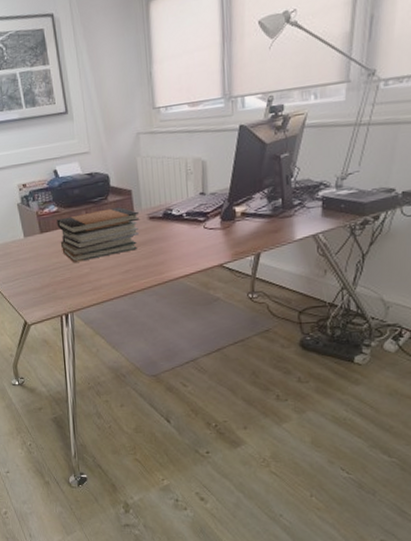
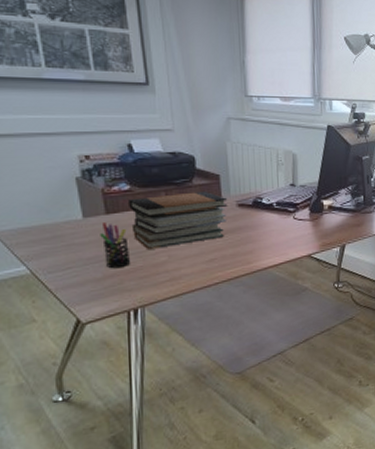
pen holder: none [37,241,60,279] -> present [100,223,130,268]

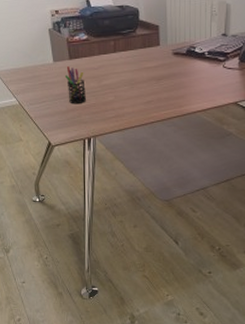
book stack: present [129,192,228,249] -> none [86,41,165,90]

